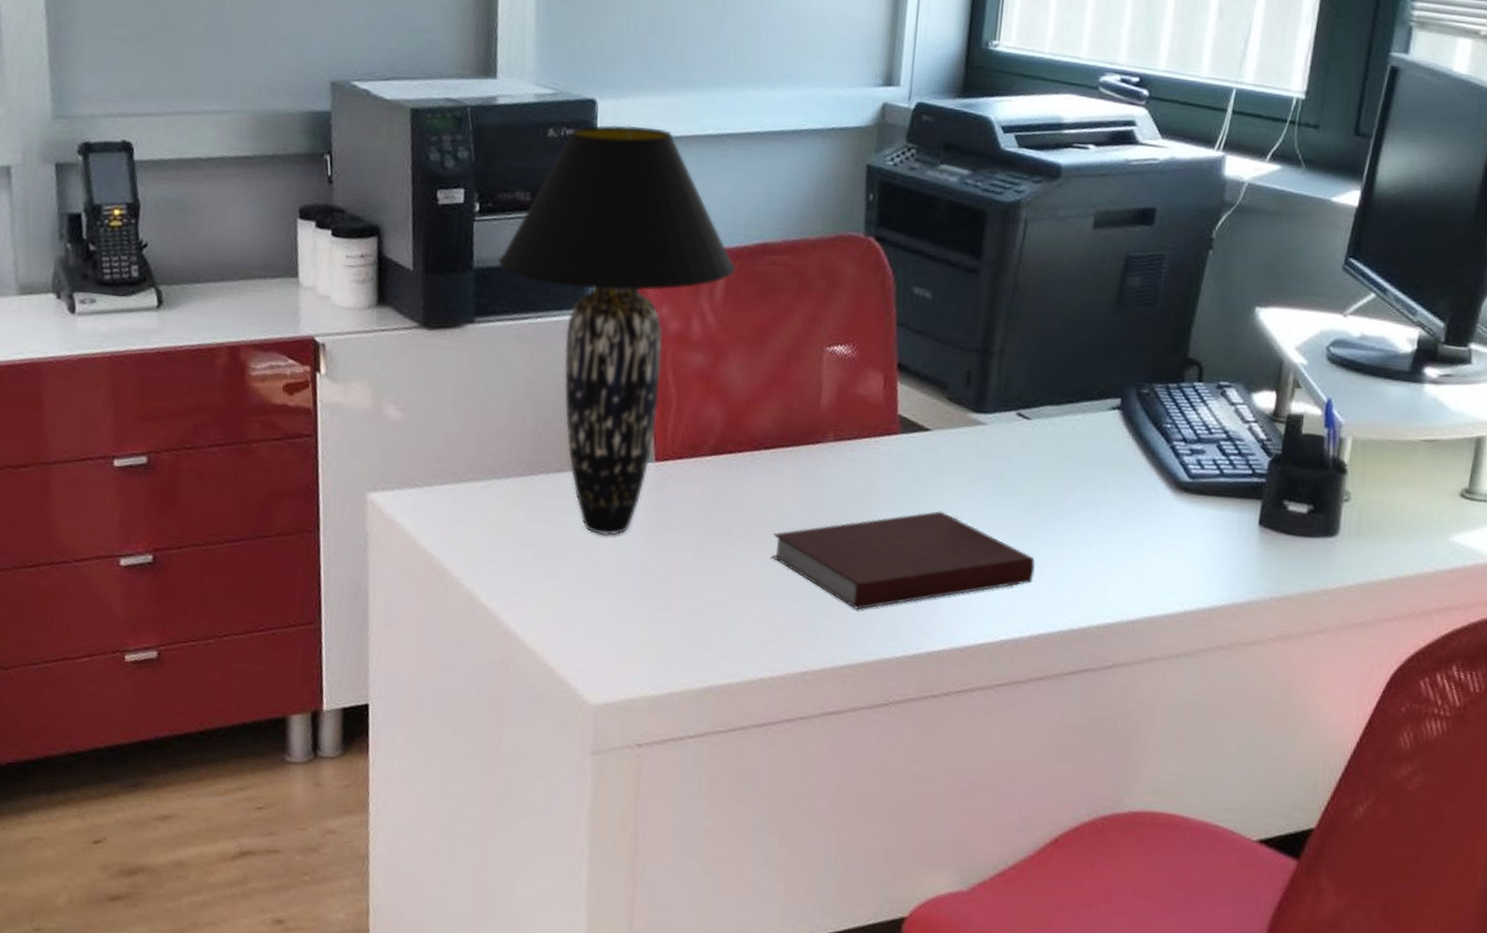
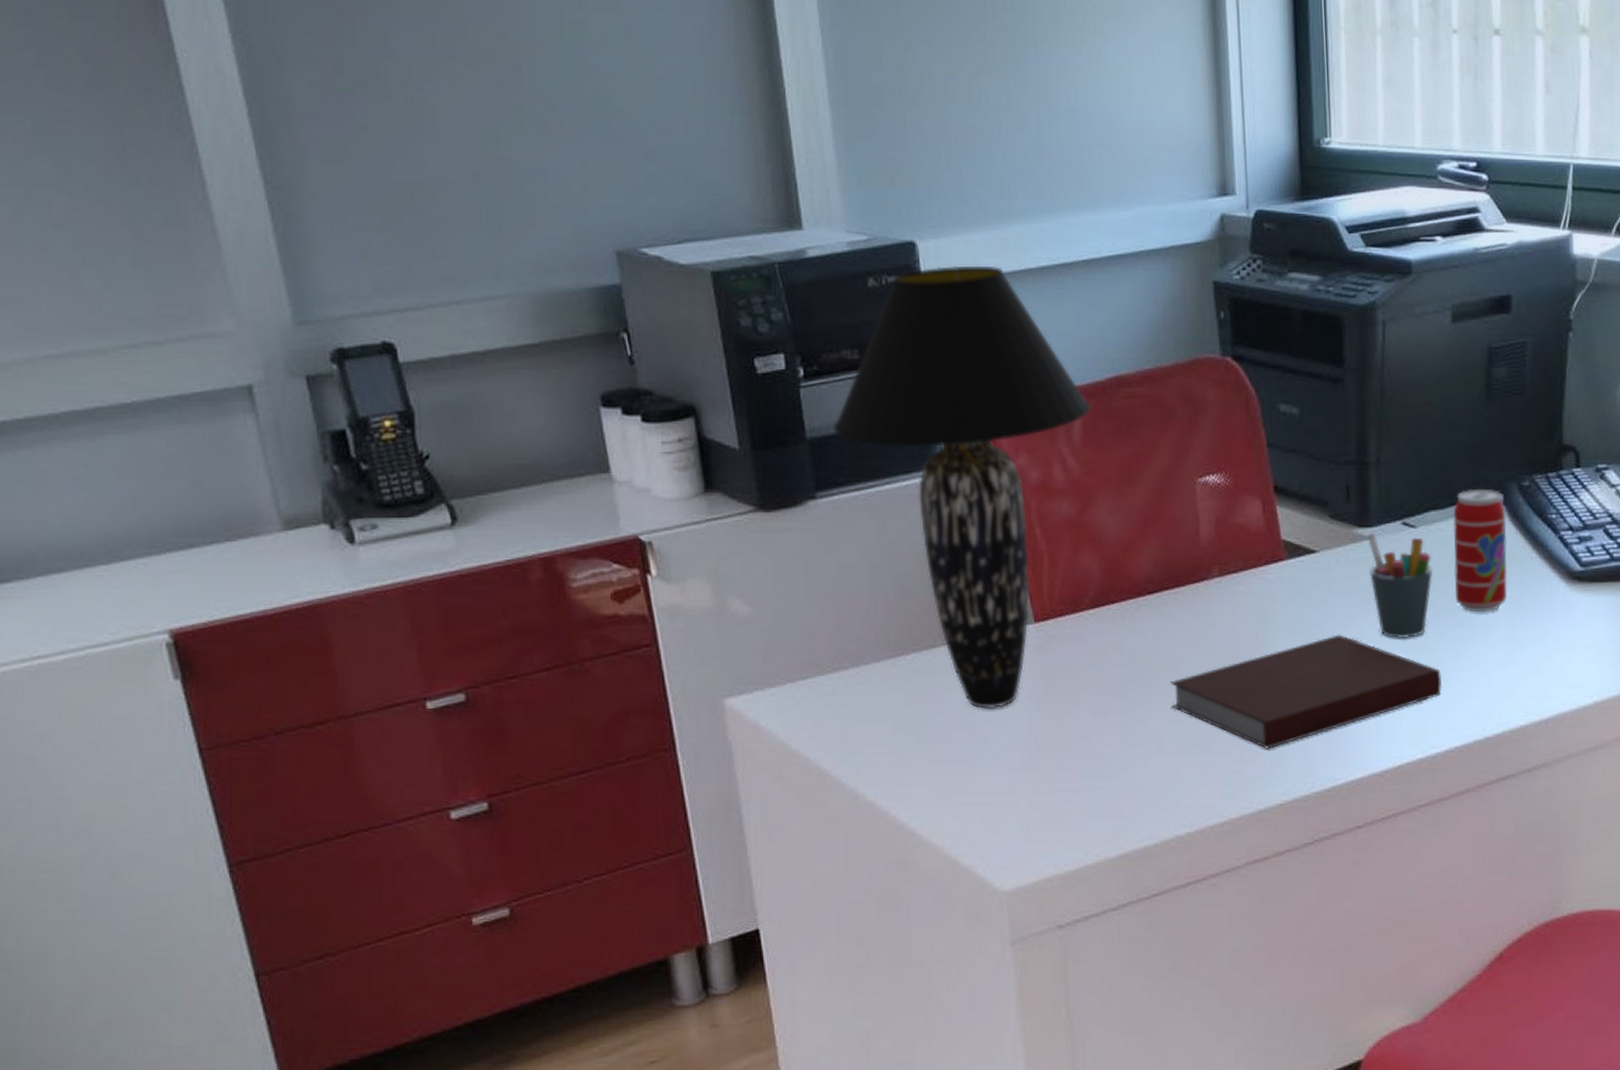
pen holder: none [978,418,1042,524] -> present [1366,531,1433,639]
beverage can: none [1059,389,1122,510] -> present [1453,488,1508,613]

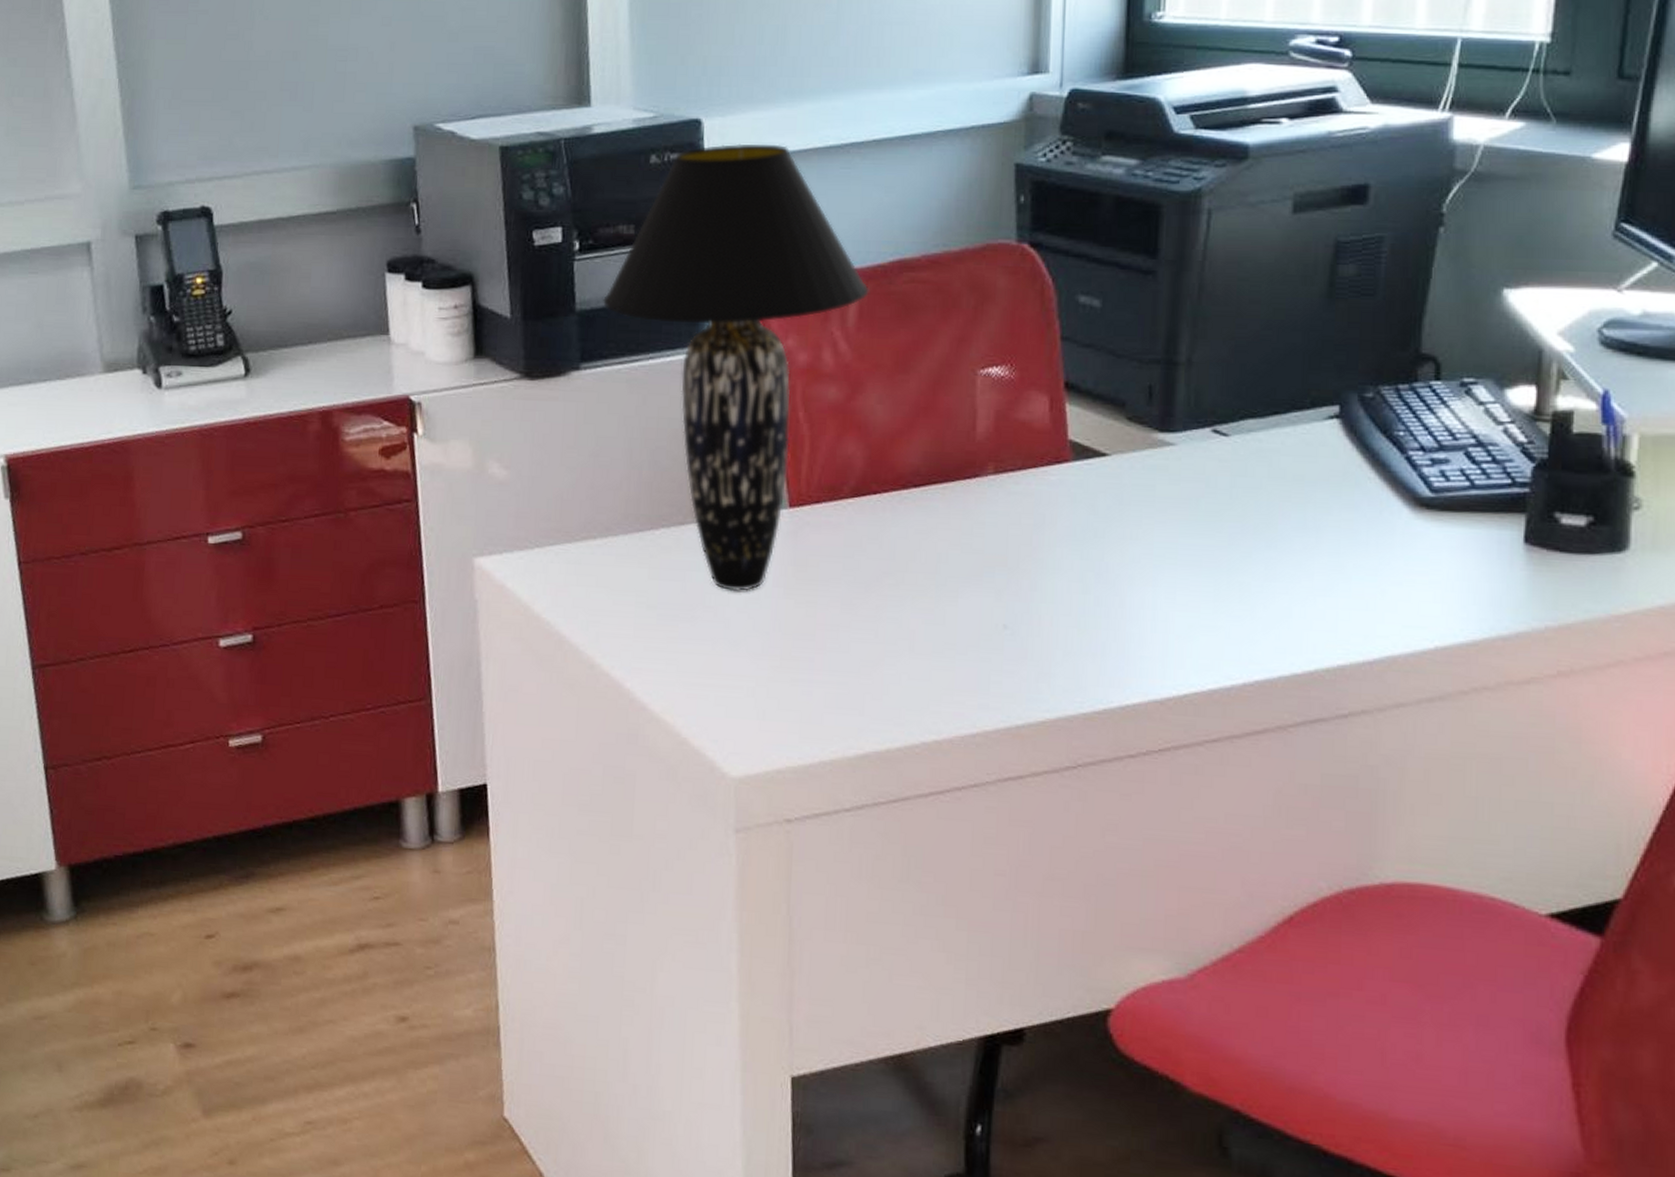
notebook: present [1170,634,1443,749] -> none [928,546,1246,662]
pen holder: present [1366,531,1433,639] -> none [1168,437,1245,557]
beverage can: present [1453,488,1508,613] -> none [1269,397,1341,536]

